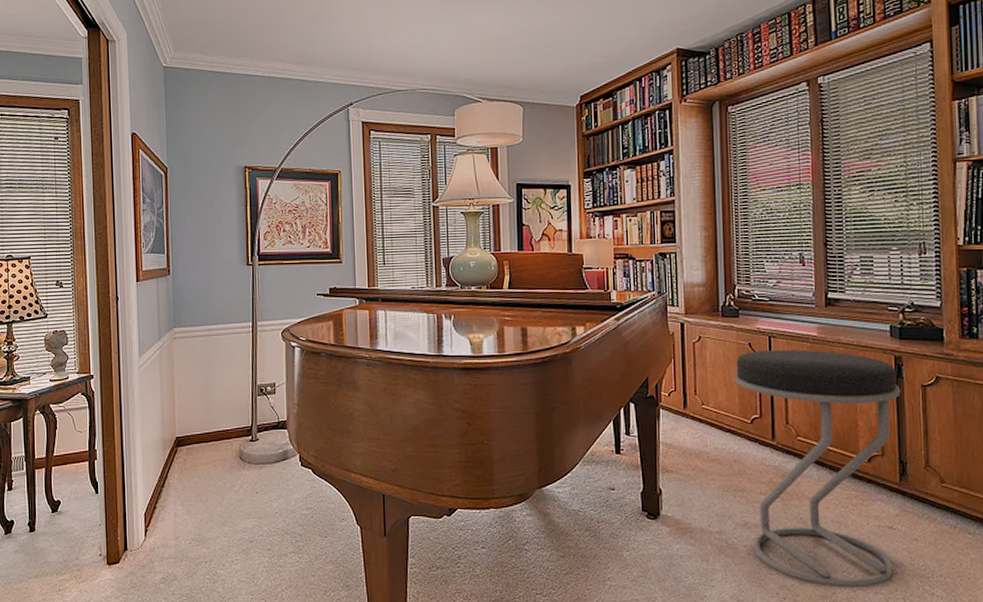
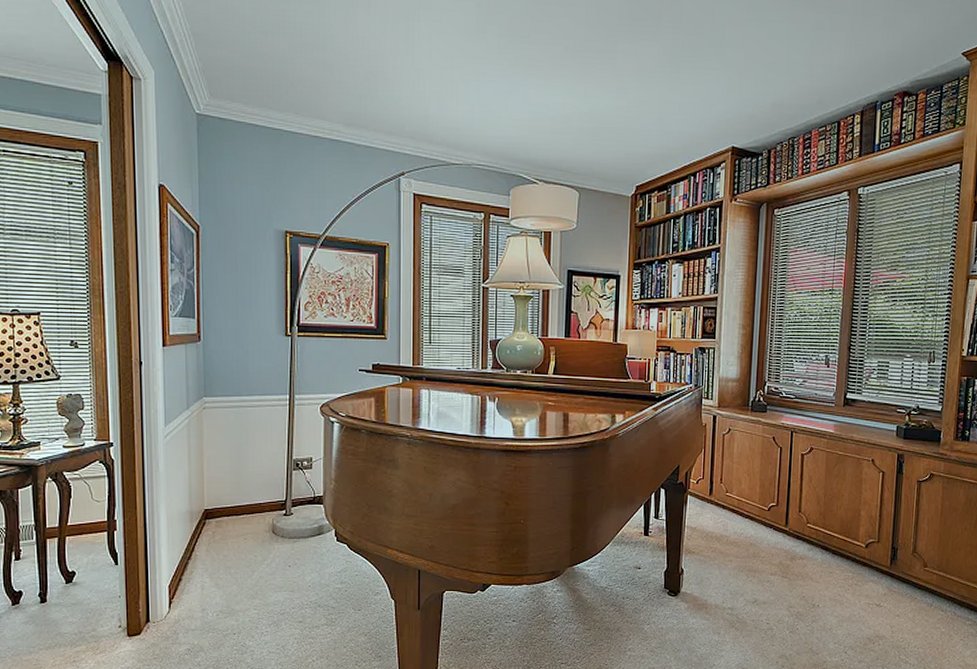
stool: present [734,349,901,588] -> none [756,444,900,657]

